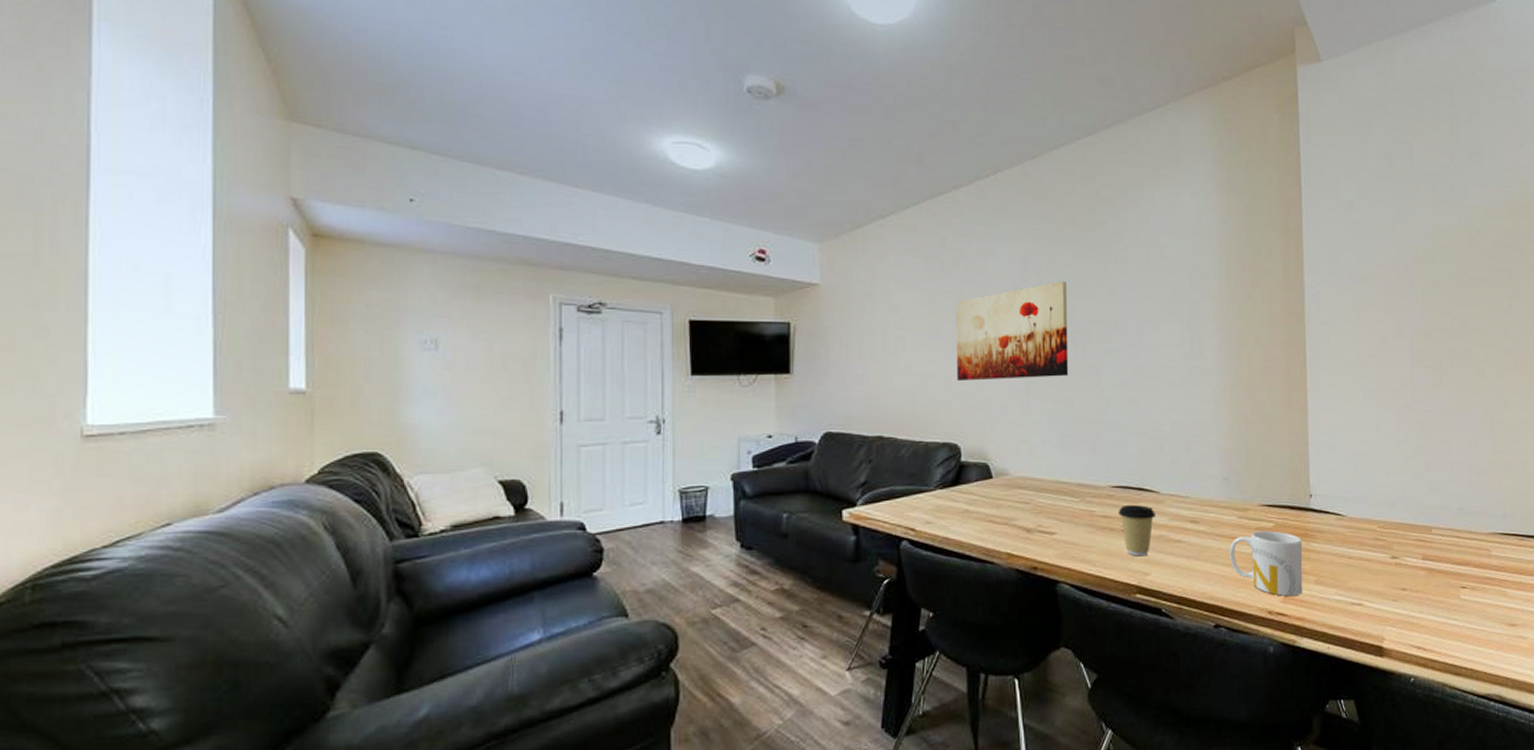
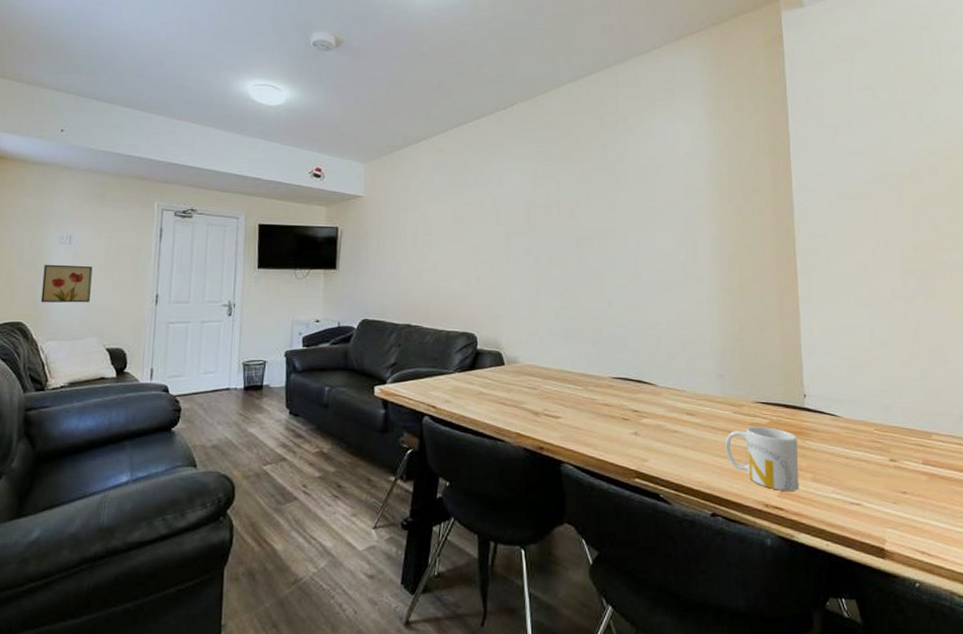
wall art: none [402,376,471,427] -> present [40,264,93,303]
wall art: present [956,281,1069,381] -> none [475,196,574,280]
coffee cup: present [1118,504,1155,557] -> none [619,394,653,444]

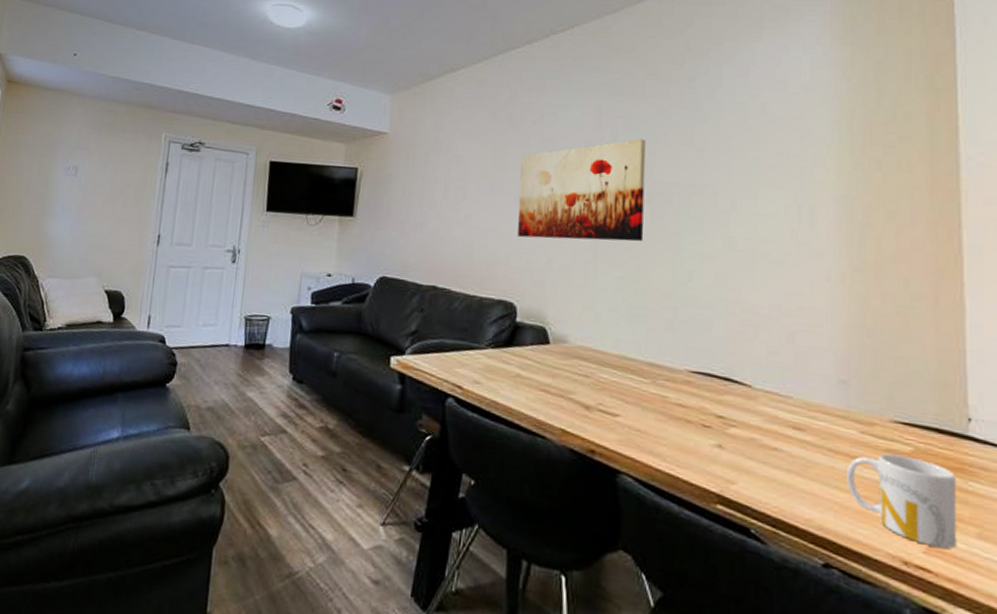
wall art: present [40,264,93,303] -> none [44,195,96,240]
wall art: none [475,196,574,280] -> present [517,139,646,242]

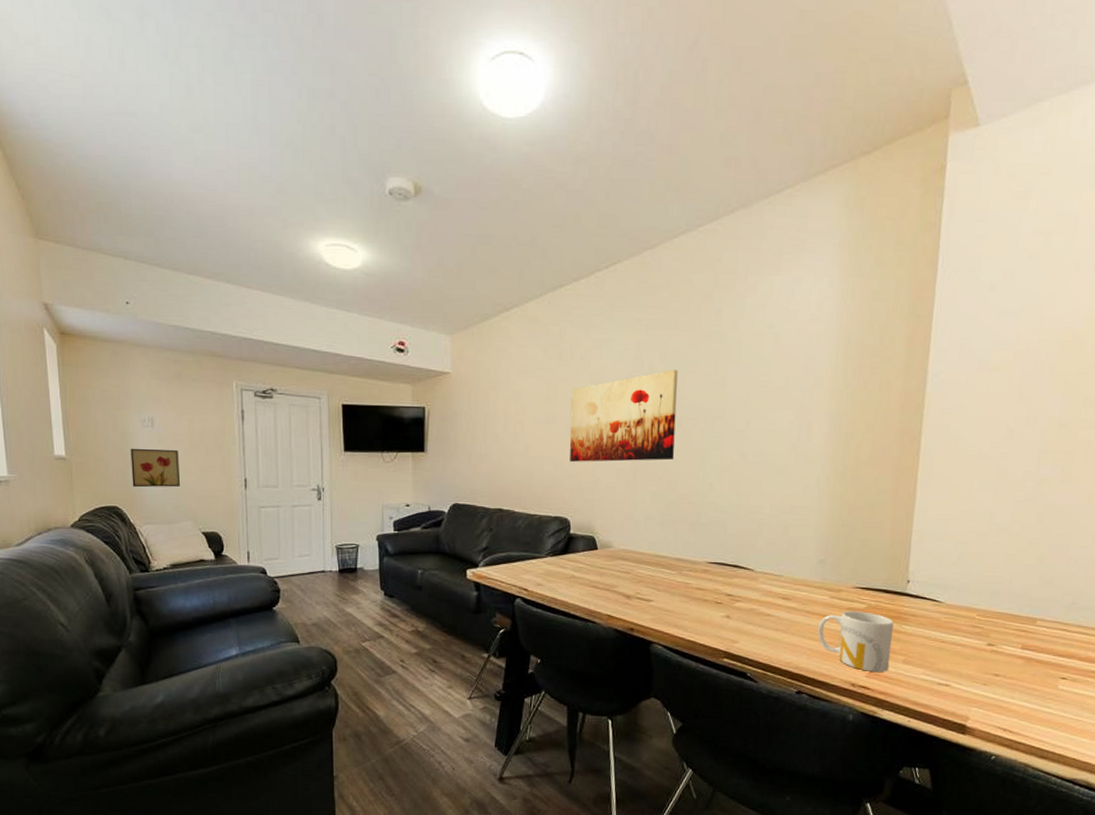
wall art: none [44,195,96,240] -> present [130,448,180,488]

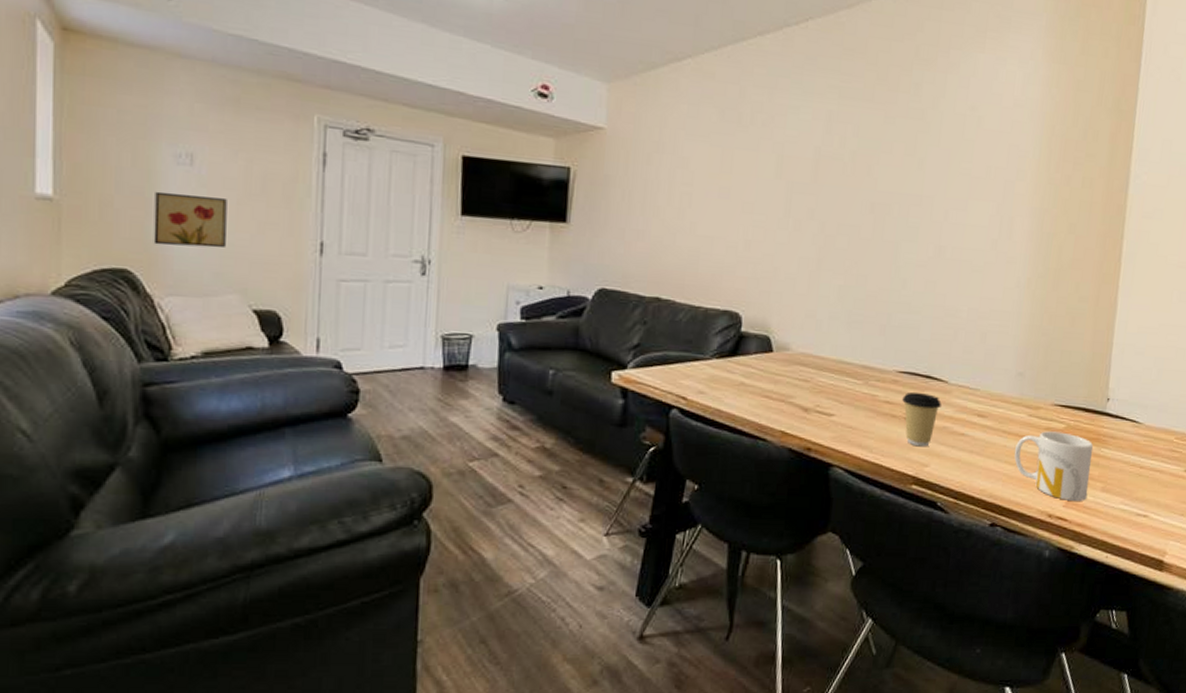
wall art: present [569,369,678,462] -> none [744,147,872,251]
coffee cup: none [712,579,748,626] -> present [902,391,942,447]

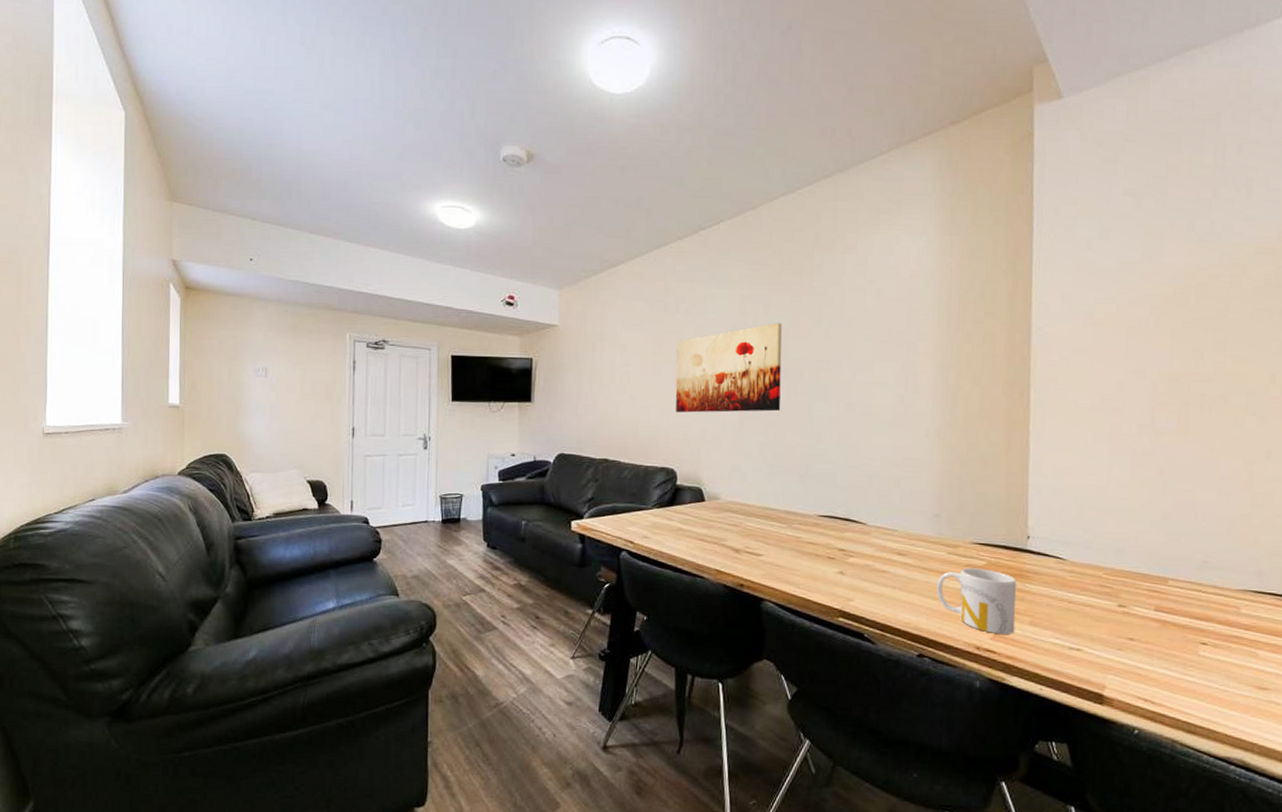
wall art: present [153,191,227,248] -> none [242,397,289,436]
wall art: none [744,147,872,251] -> present [675,323,782,413]
coffee cup: present [902,391,942,447] -> none [824,533,862,583]

